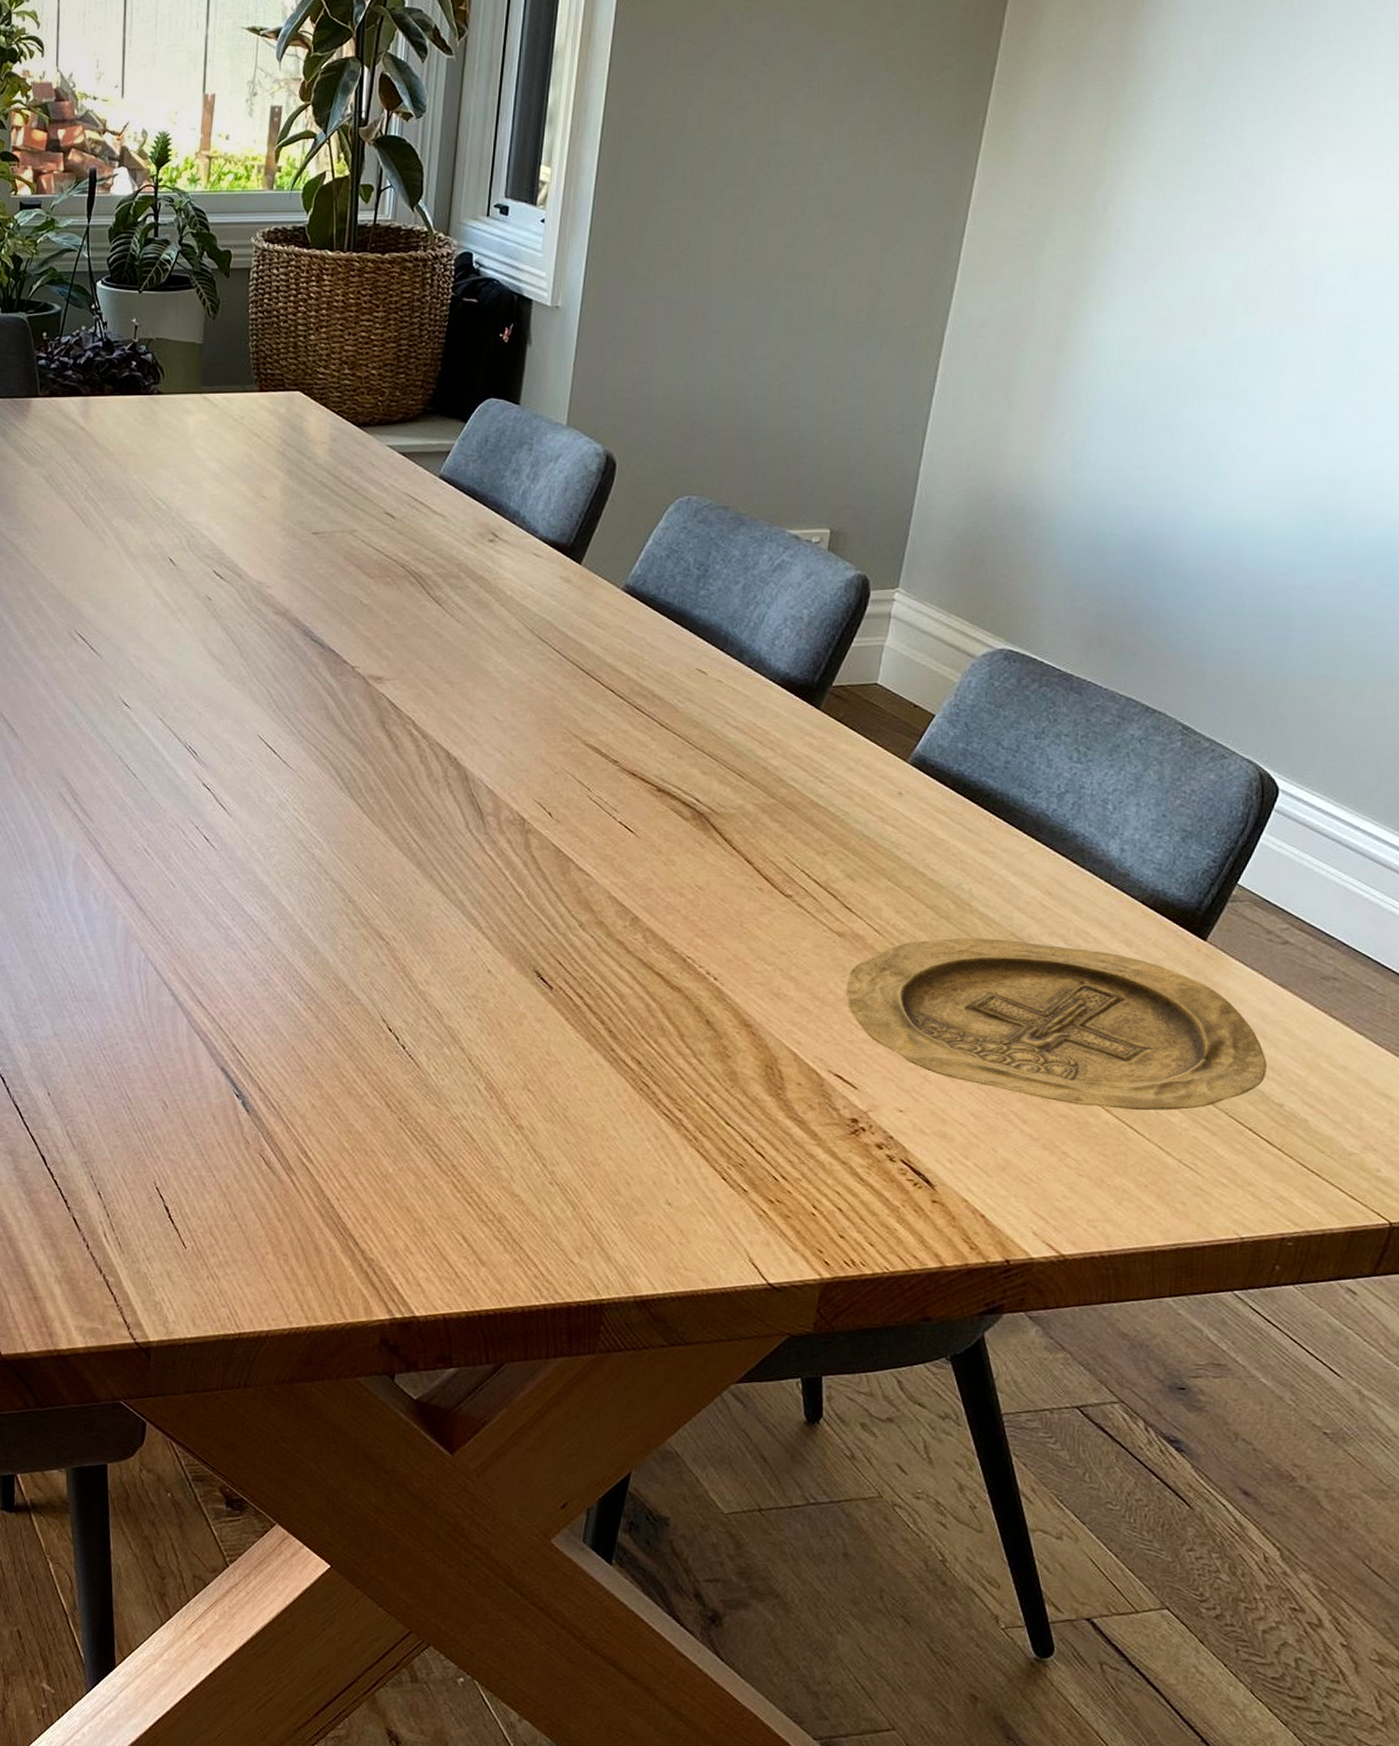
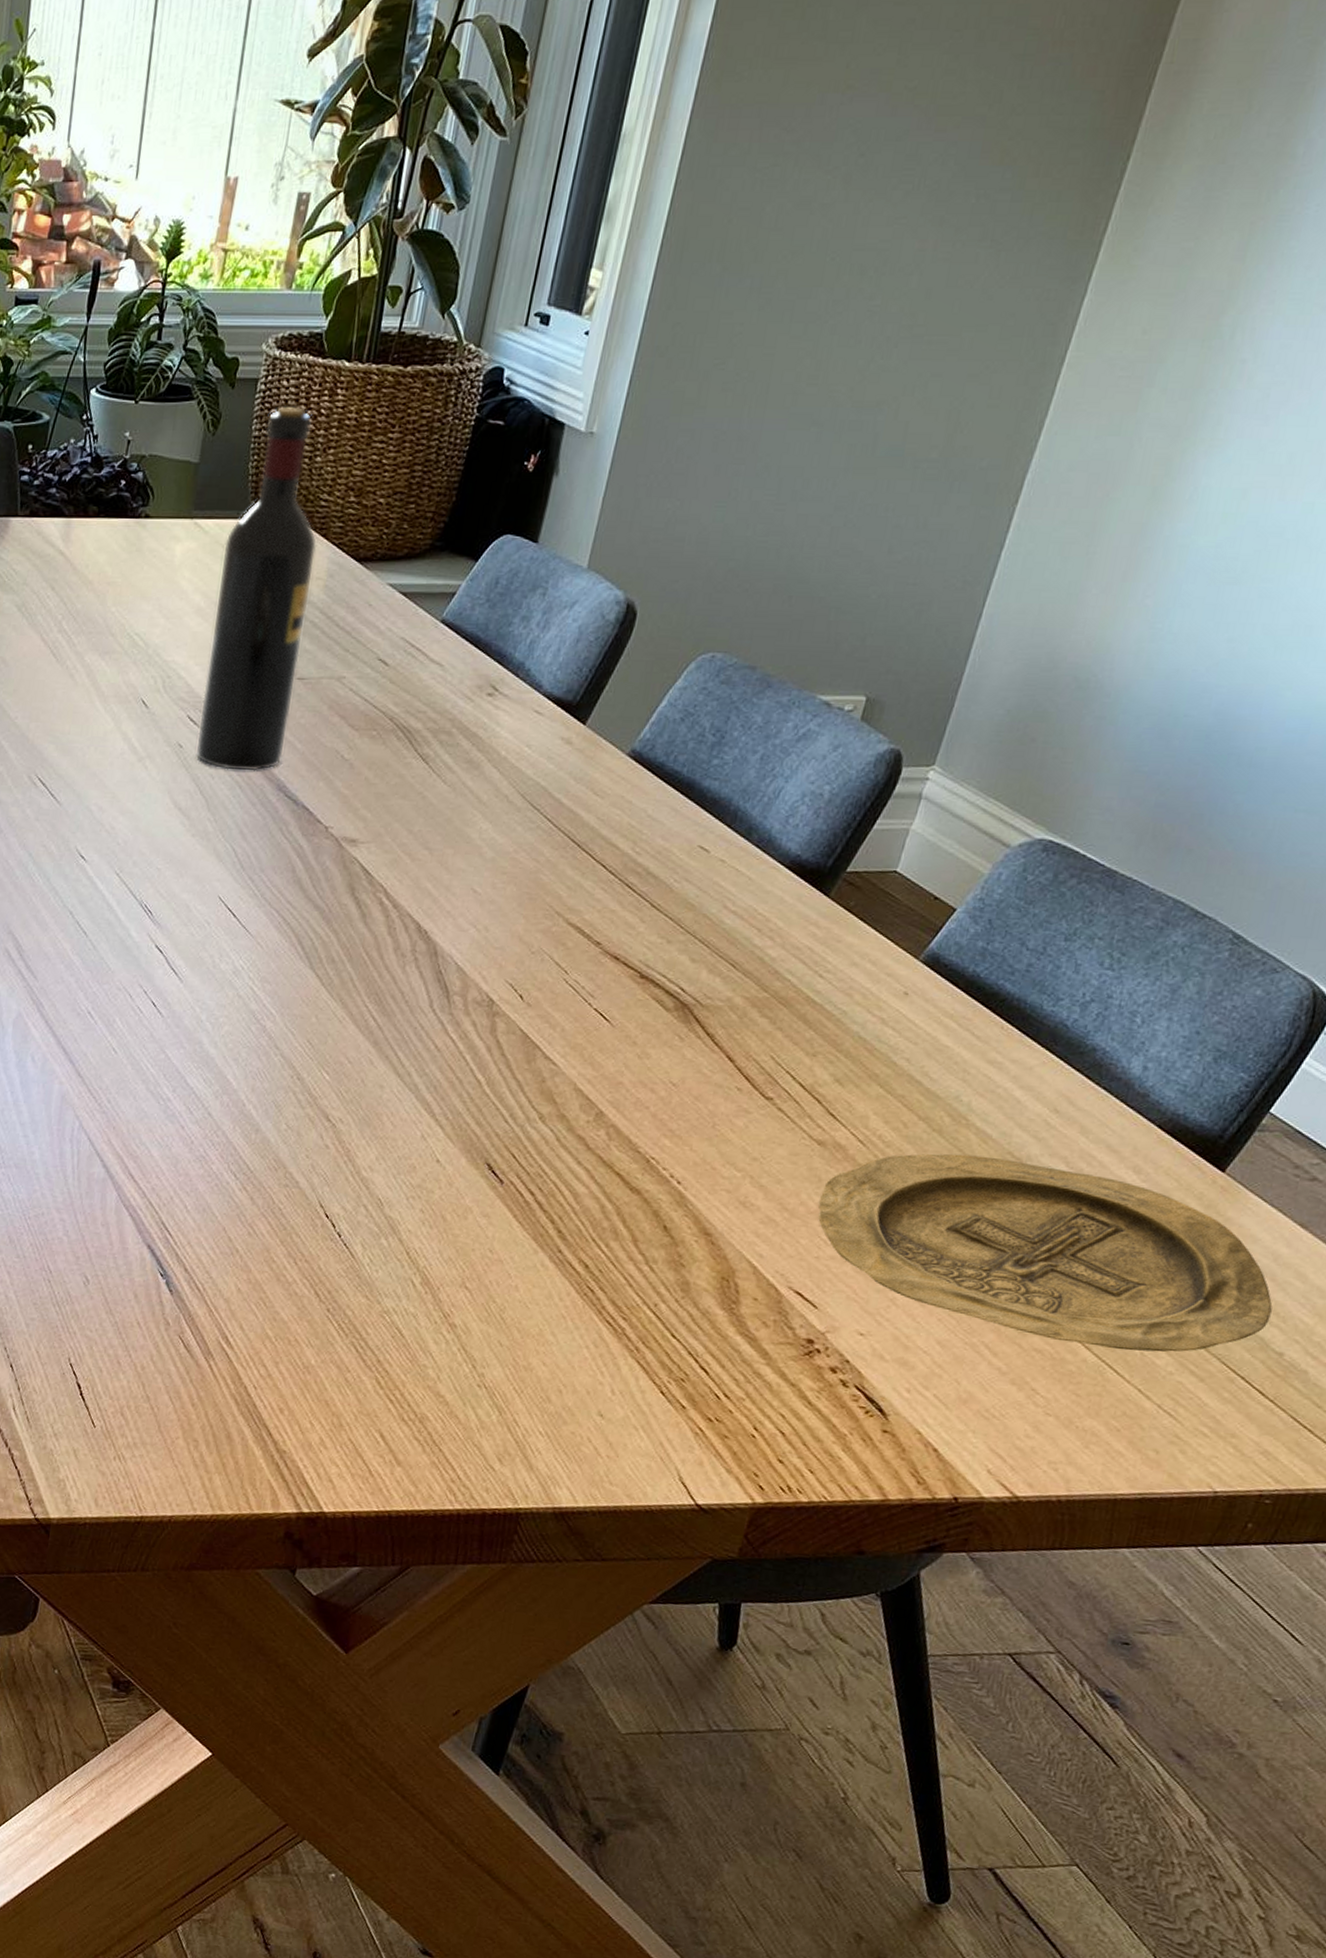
wine bottle: none [225,292,318,619] -> present [197,407,316,771]

